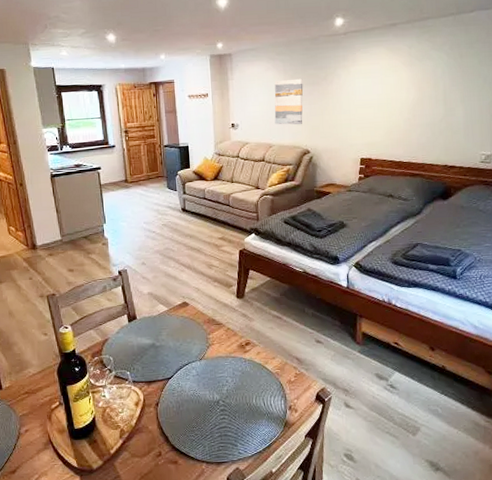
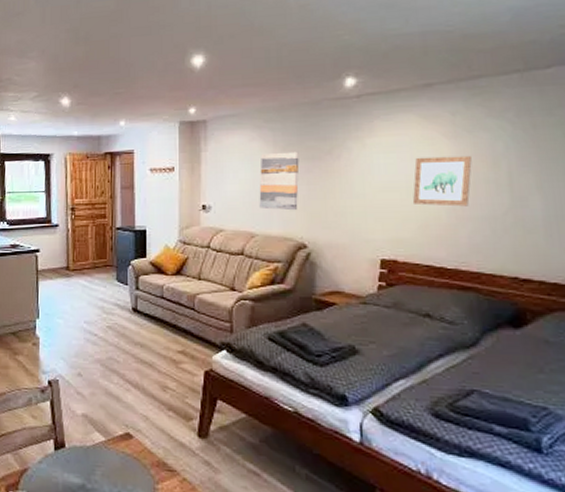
wall art: none [382,79,421,117] -> present [413,155,472,207]

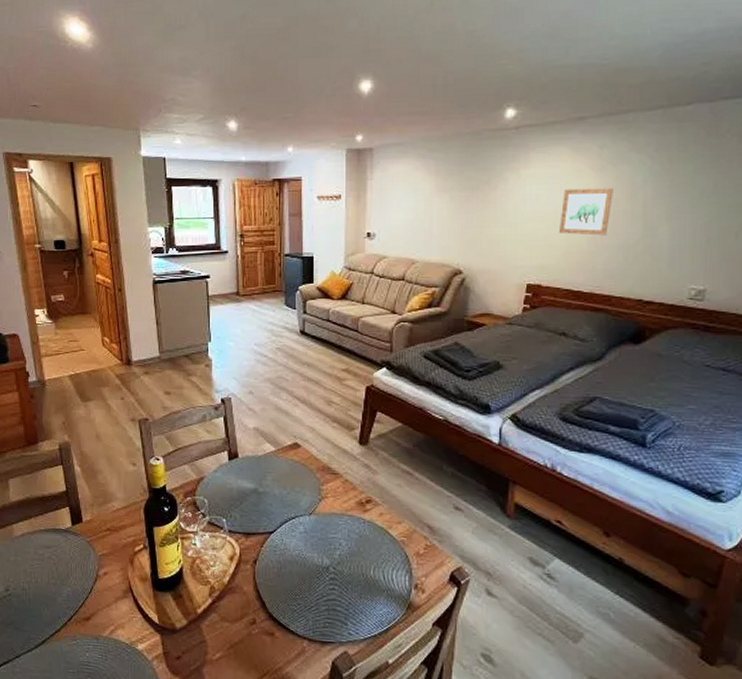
wall art: present [259,151,300,211] -> none [420,181,459,239]

